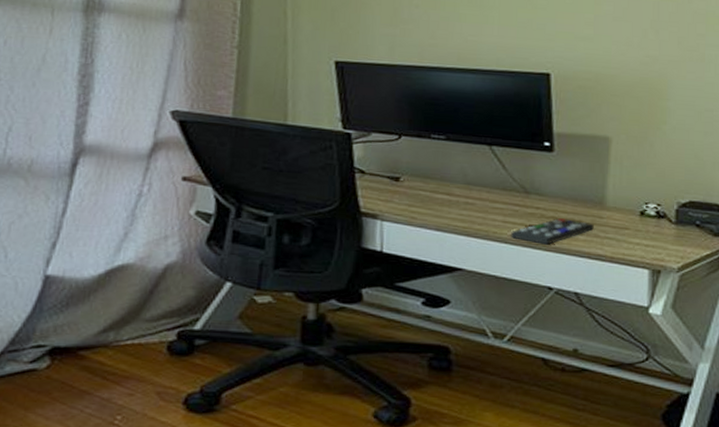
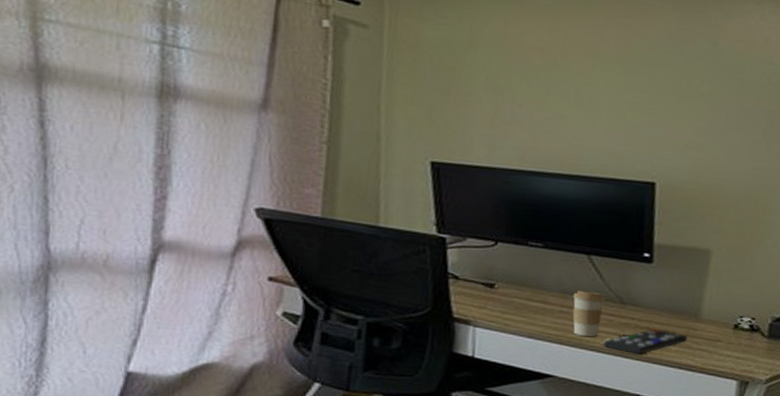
coffee cup: none [477,181,509,228] -> present [572,290,606,337]

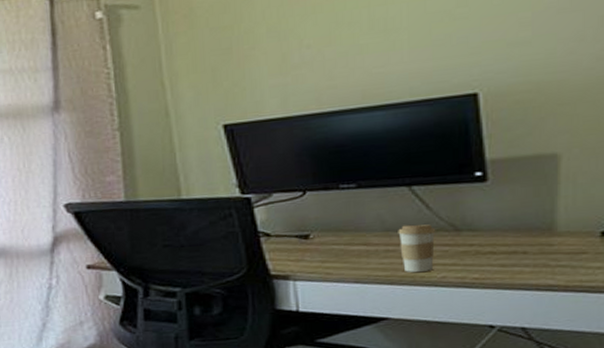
remote control: present [603,329,687,355] -> none [440,251,542,283]

